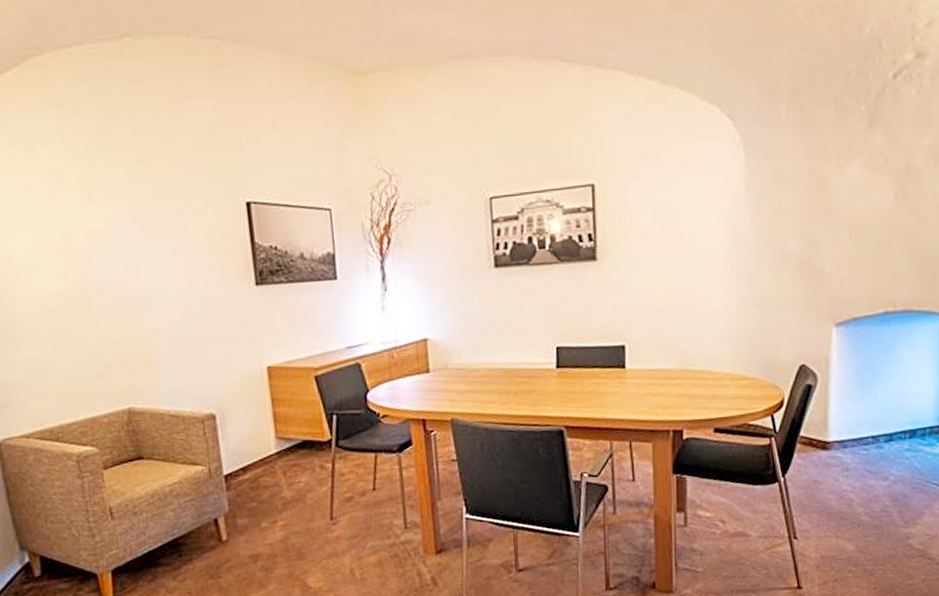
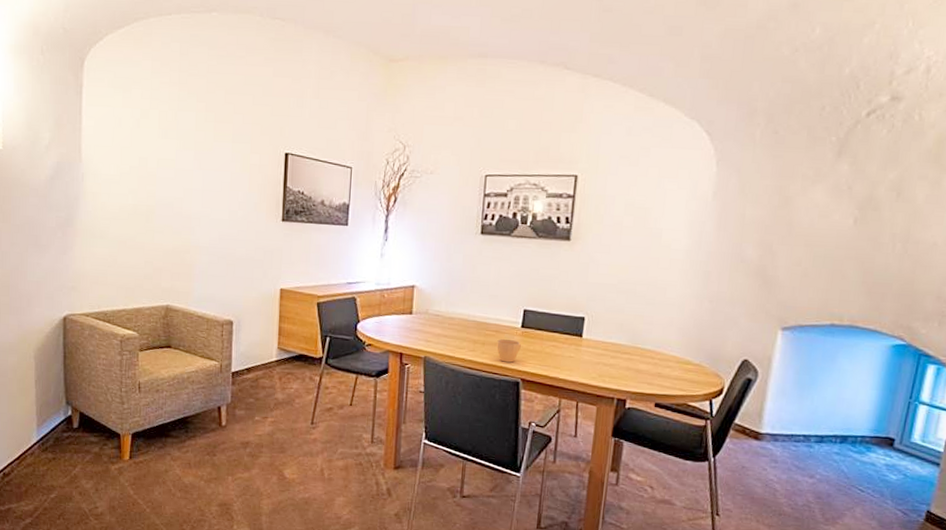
cup: none [531,383,559,411] -> present [497,339,521,363]

